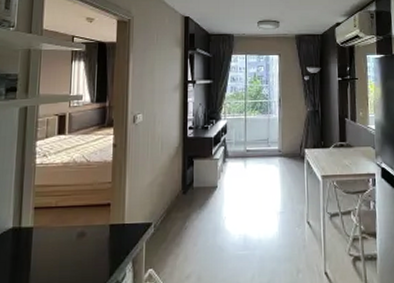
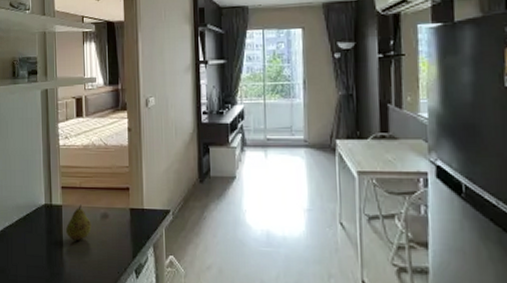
fruit: none [34,224,66,264] -> present [65,203,92,240]

